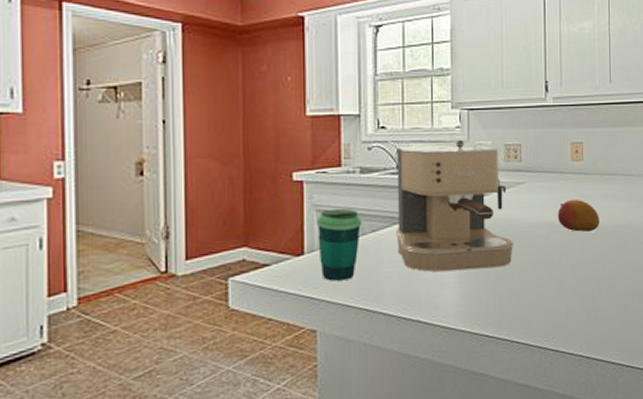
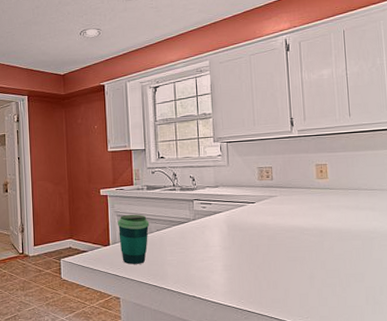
coffee maker: present [396,139,513,272] -> none [173,164,269,262]
fruit: present [557,199,599,232] -> none [306,209,345,235]

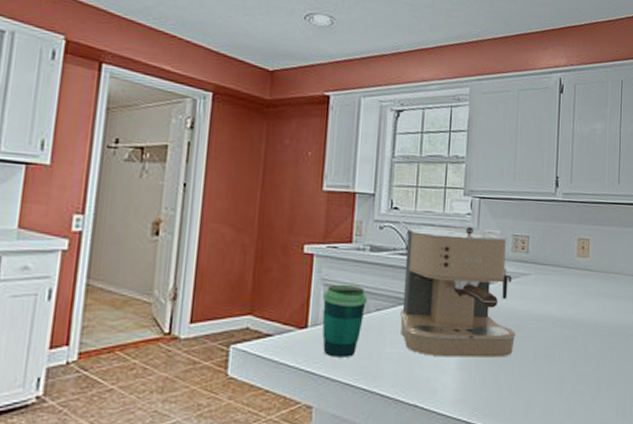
coffee maker: none [173,164,269,262] -> present [400,226,515,357]

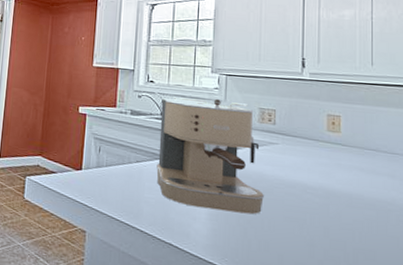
cup: present [322,284,368,357] -> none [93,138,129,197]

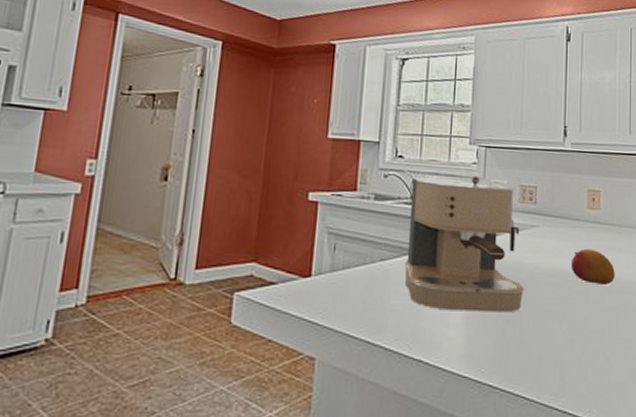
fruit: none [310,166,357,200] -> present [570,248,615,285]

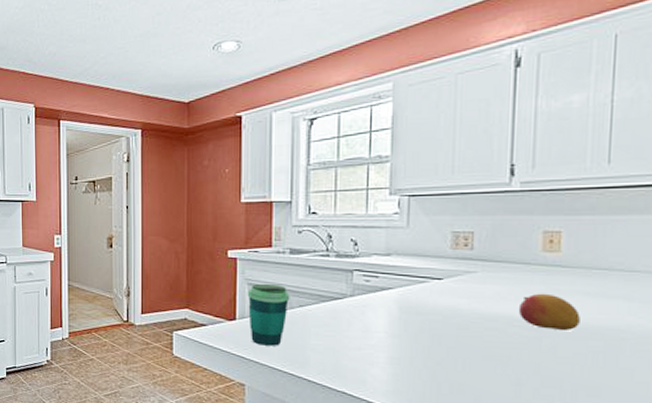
cup: none [326,232,372,308] -> present [247,283,290,346]
coffee maker: present [404,175,524,313] -> none [324,225,458,355]

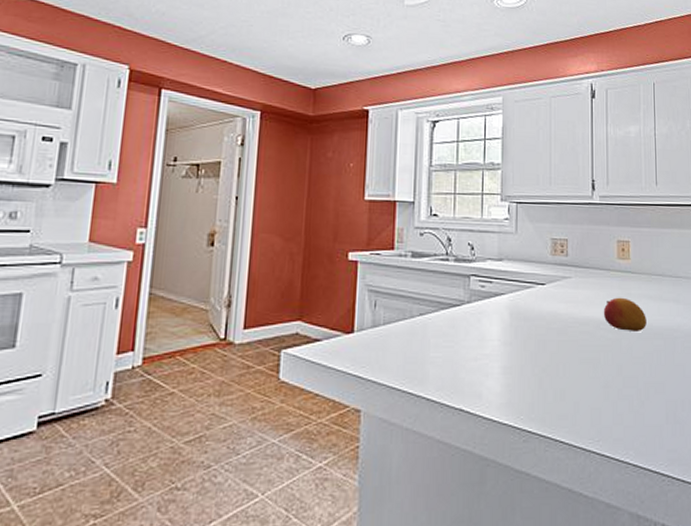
cup: present [247,283,290,346] -> none [367,289,411,361]

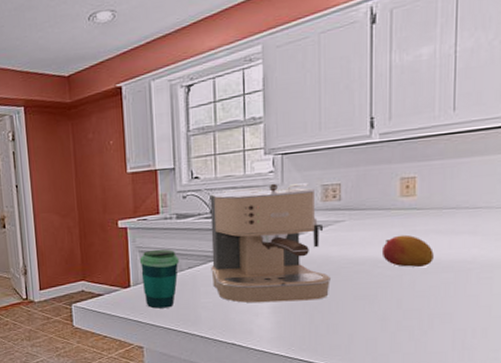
cup: none [367,289,411,361] -> present [139,249,180,309]
coffee maker: none [443,231,558,361] -> present [210,183,330,303]

